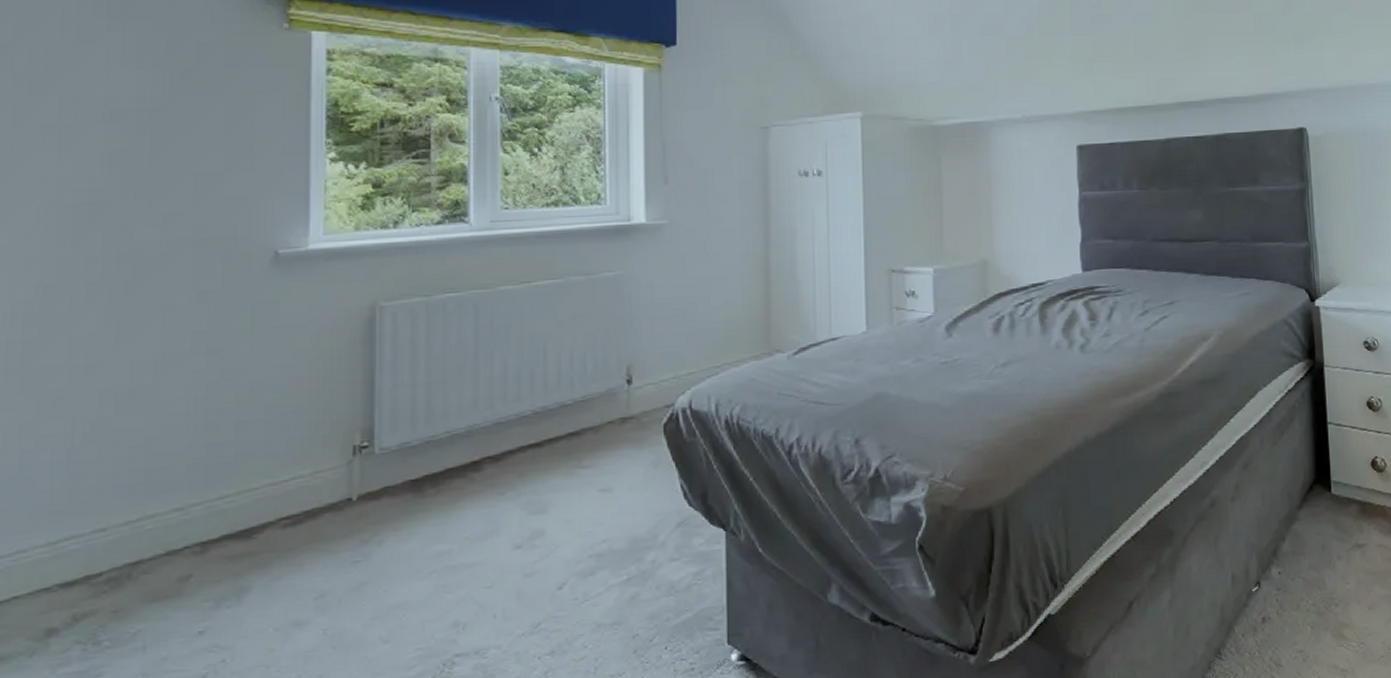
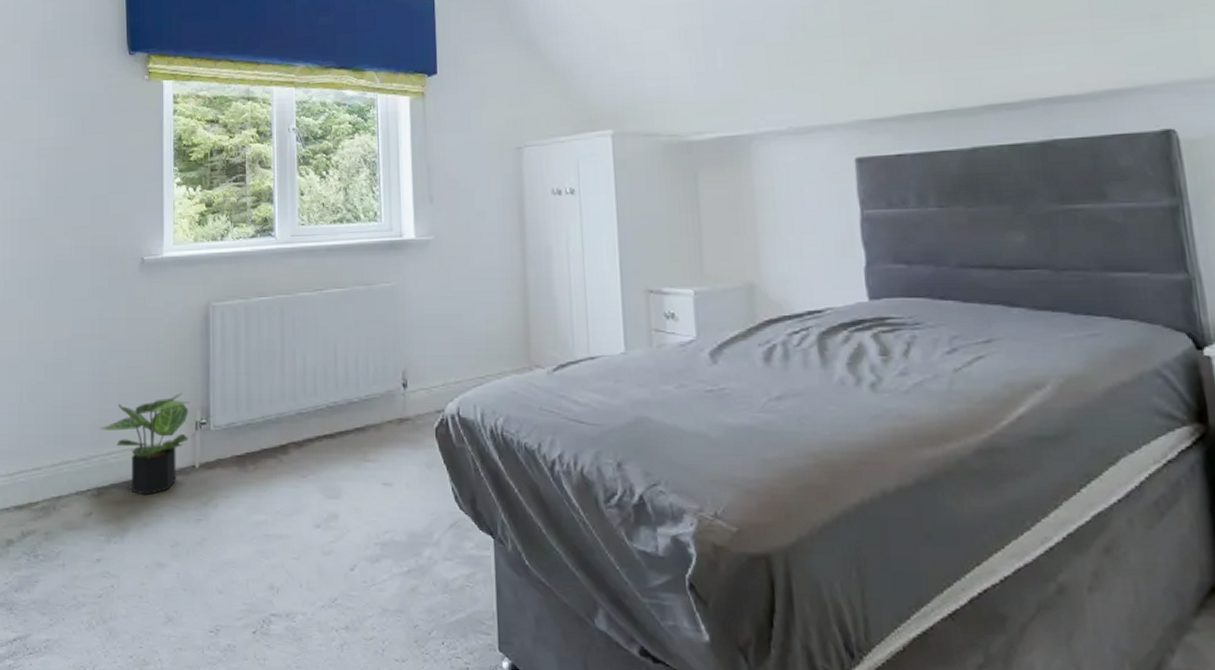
potted plant: none [206,412,346,543] -> present [100,392,190,496]

